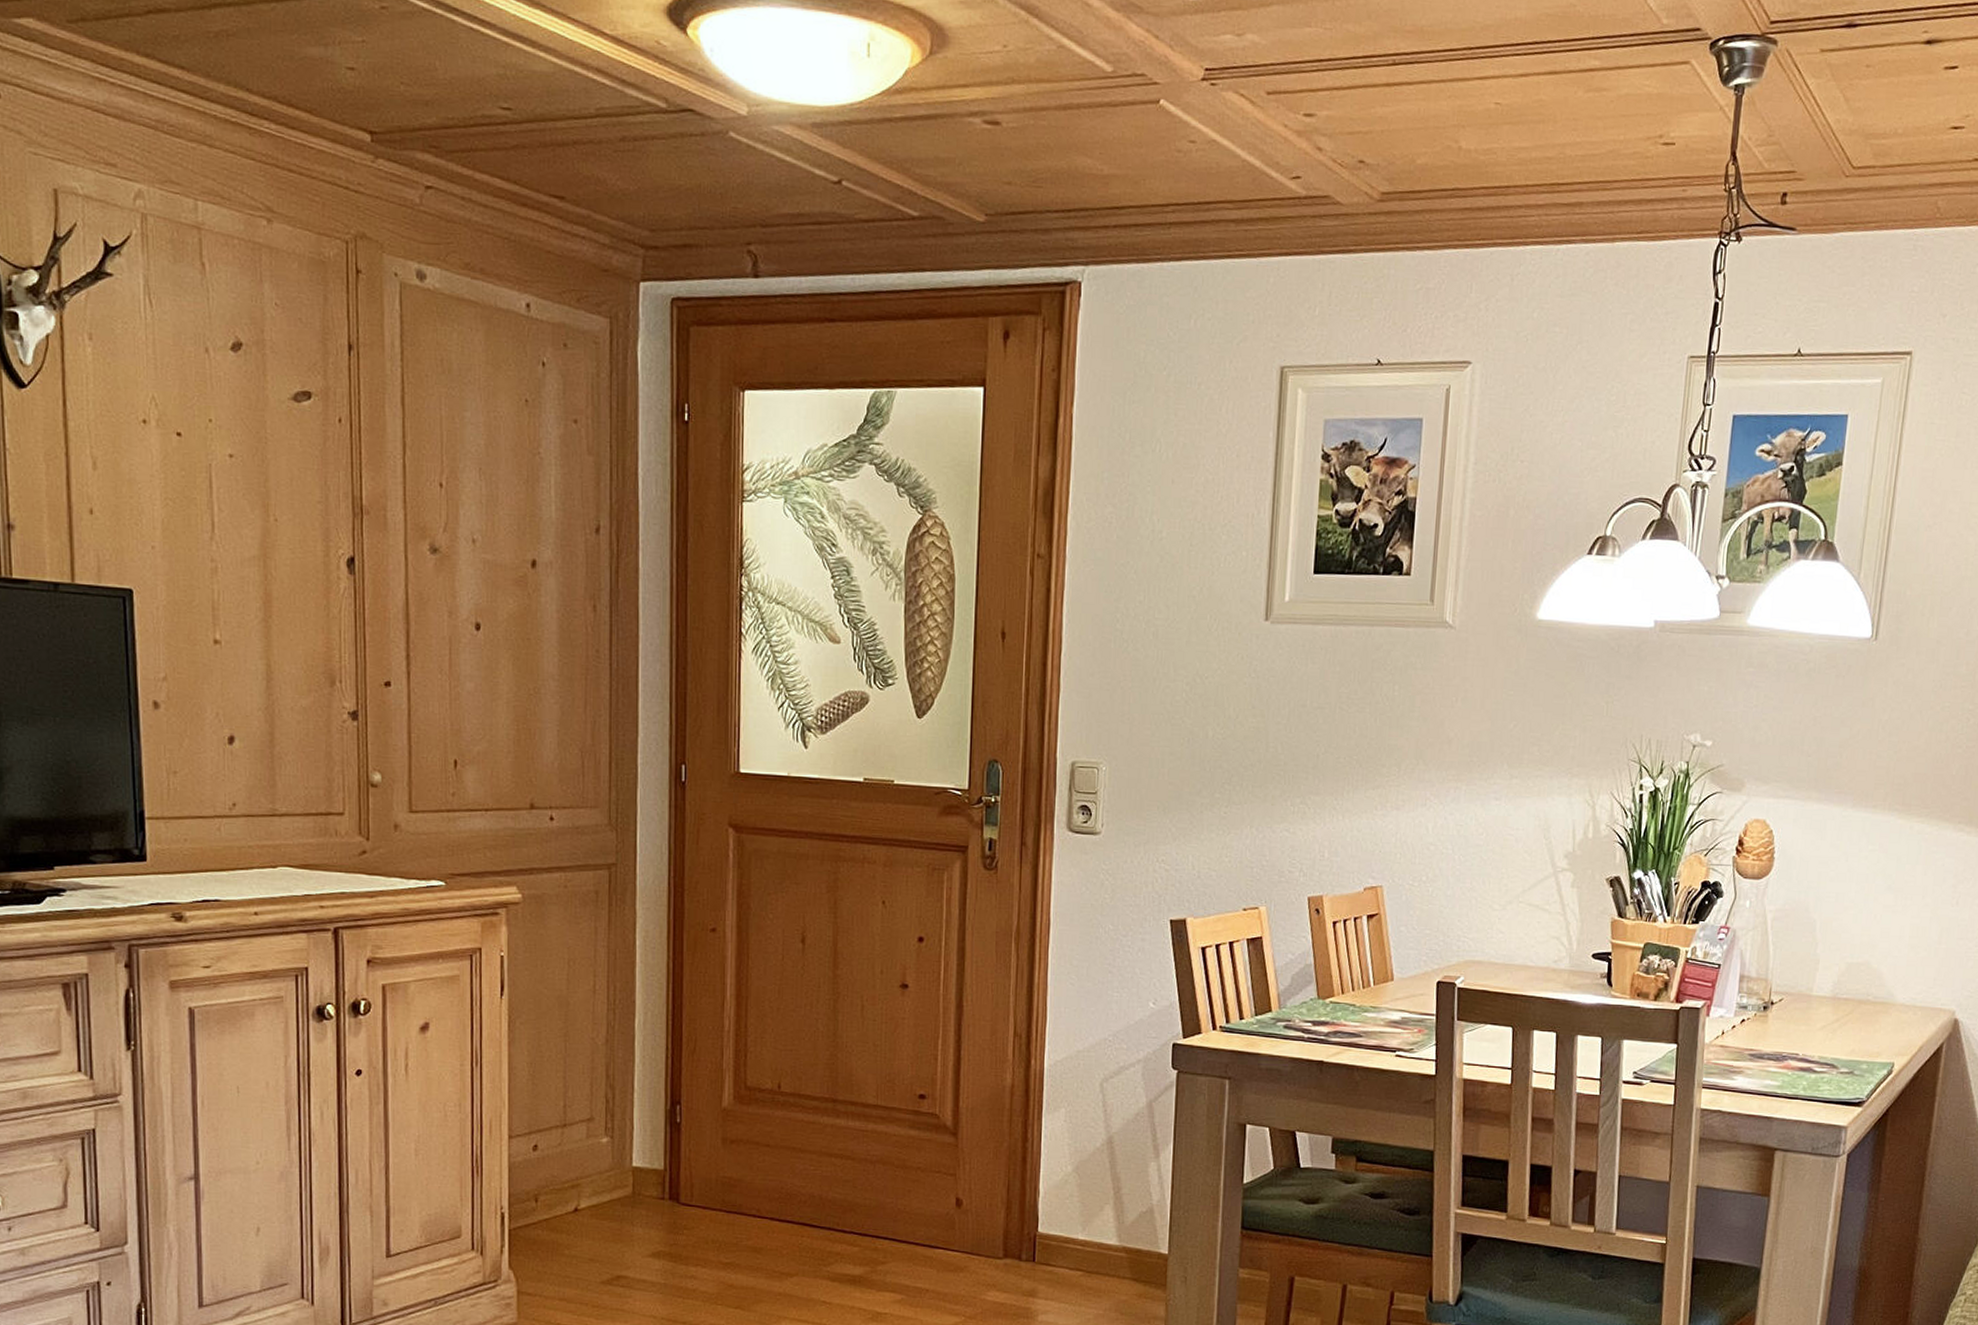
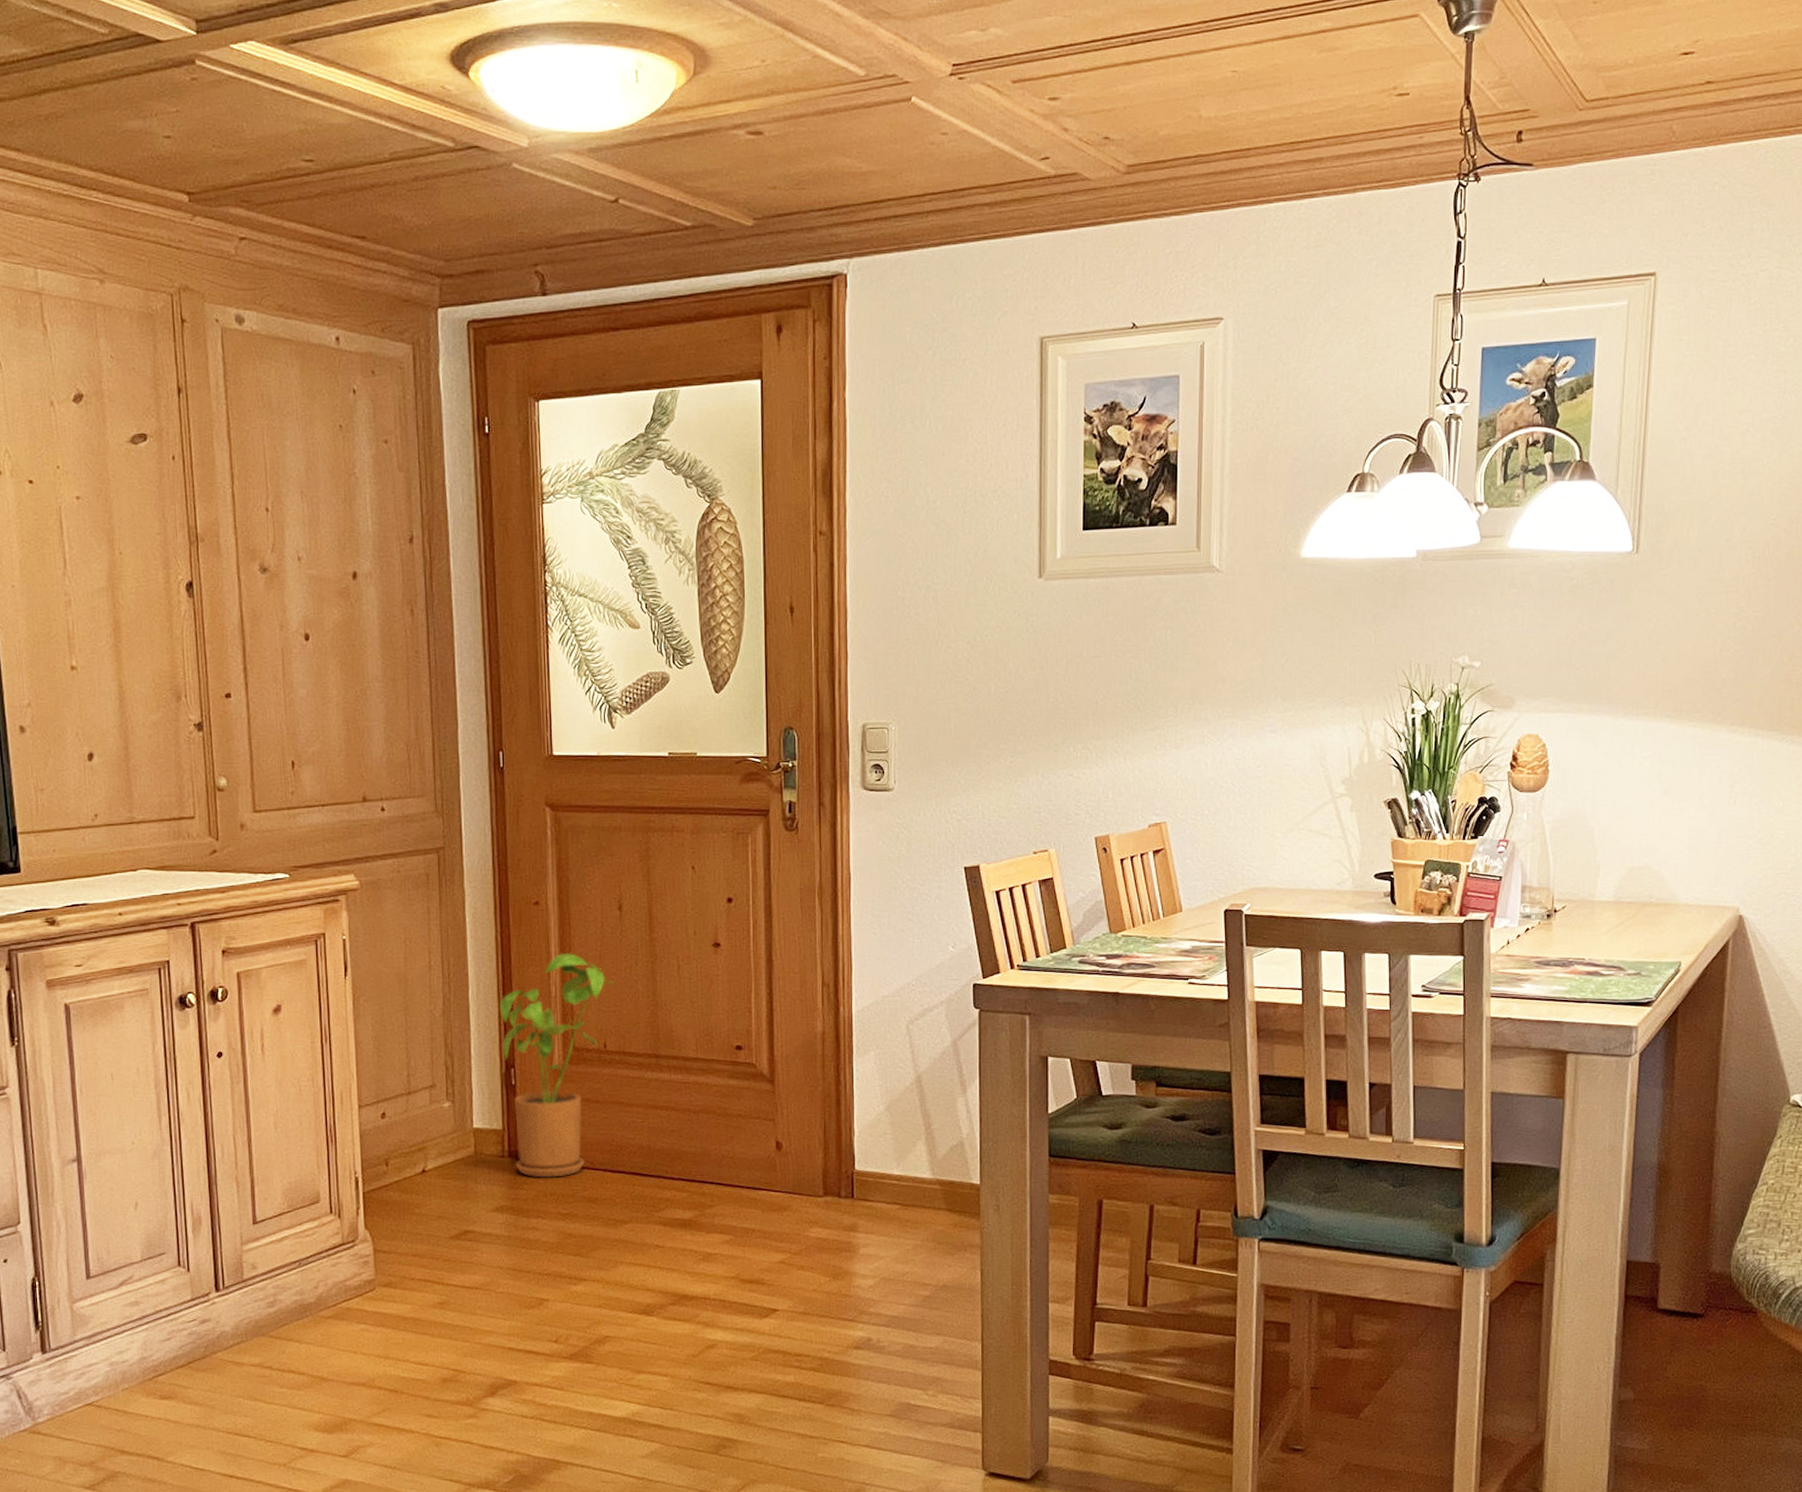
house plant: none [668,985,792,1224] -> present [499,953,614,1178]

